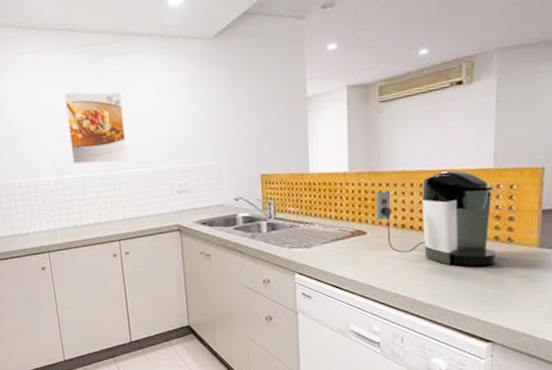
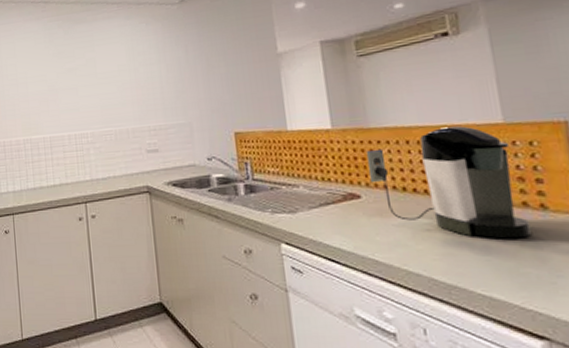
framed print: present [64,92,128,165] -> none [37,55,96,125]

